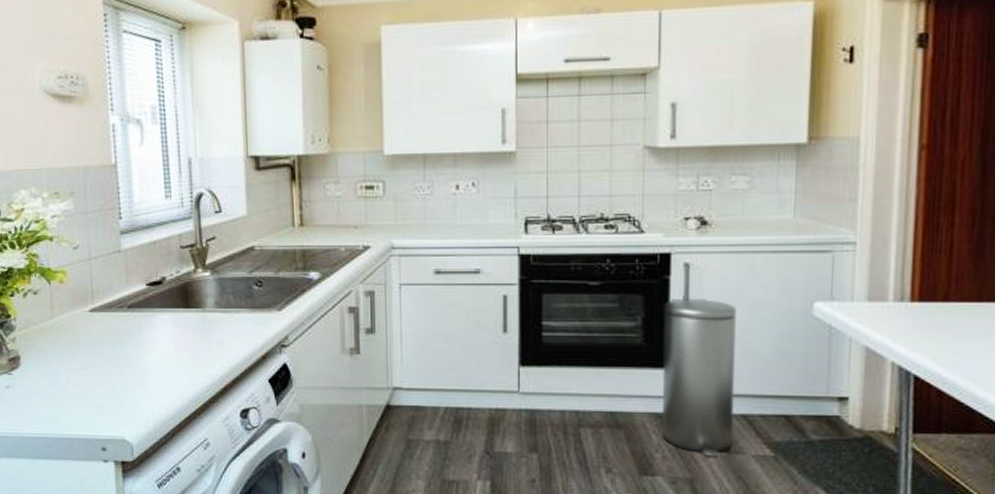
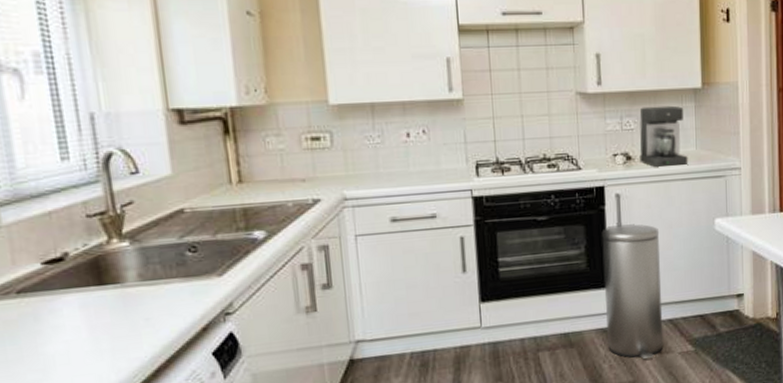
coffee maker: none [718,163,783,235] -> present [639,105,688,167]

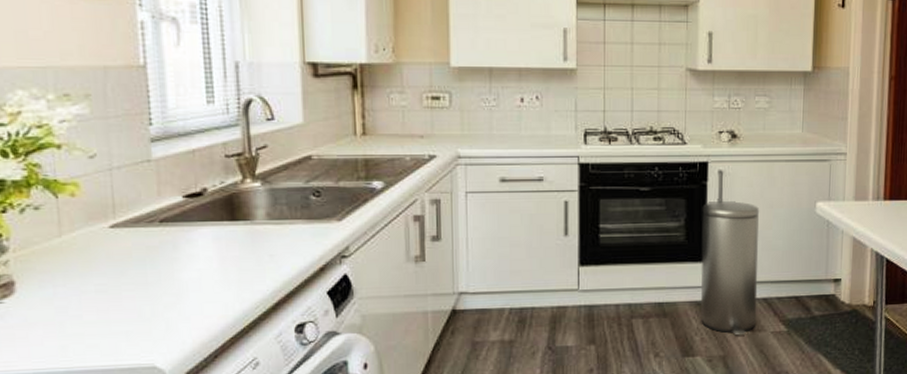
coffee maker: present [639,105,688,167] -> none [745,87,794,146]

